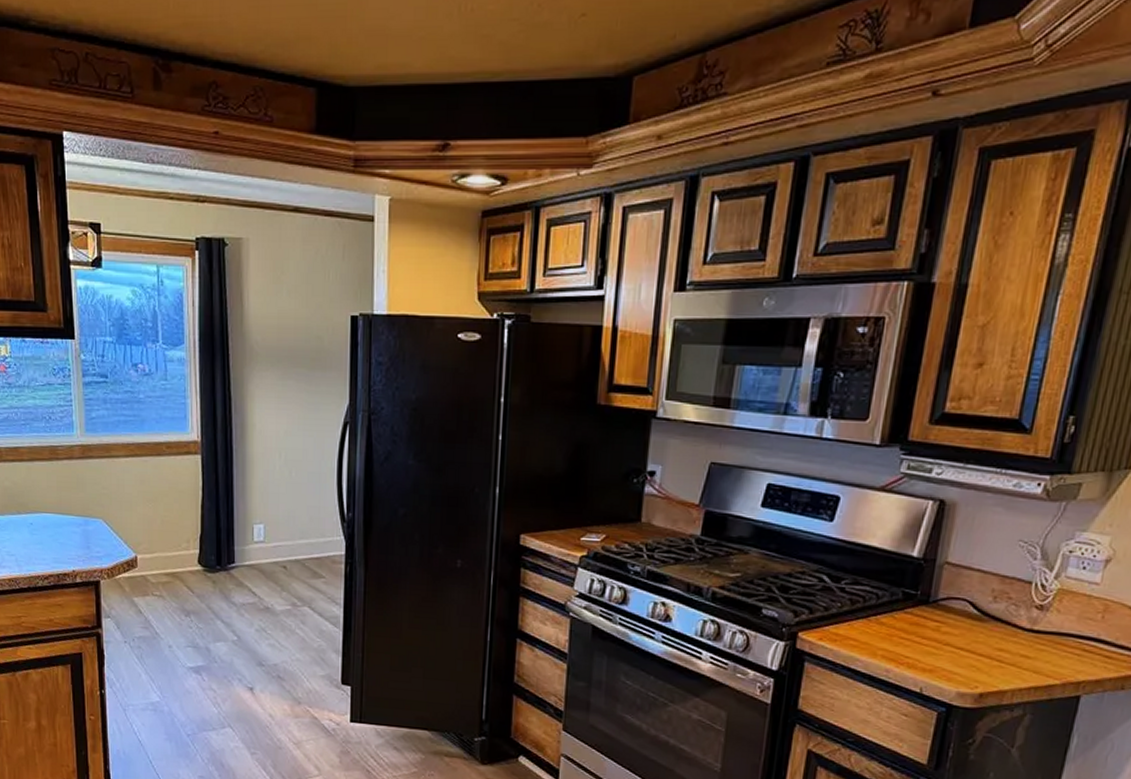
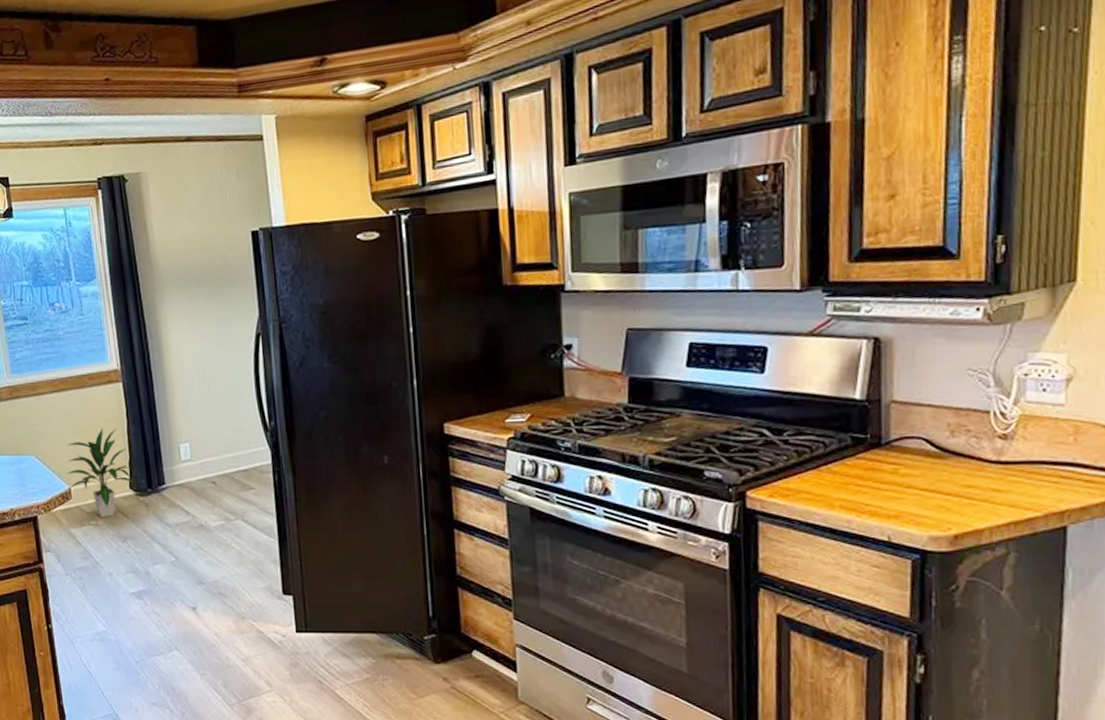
indoor plant: none [134,499,203,590] -> present [66,427,134,517]

